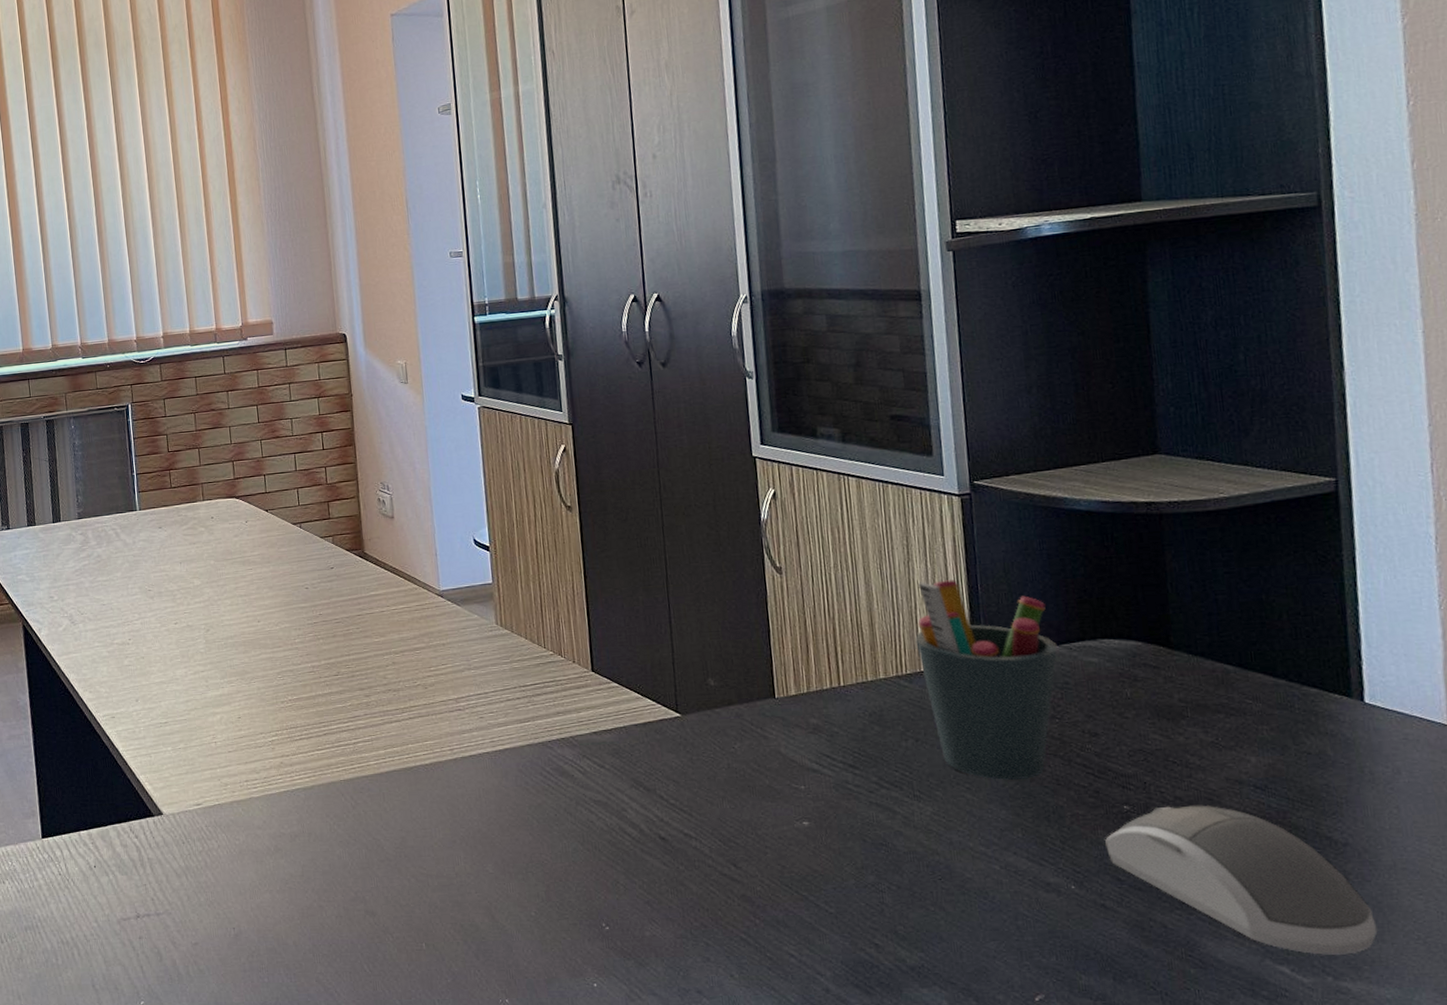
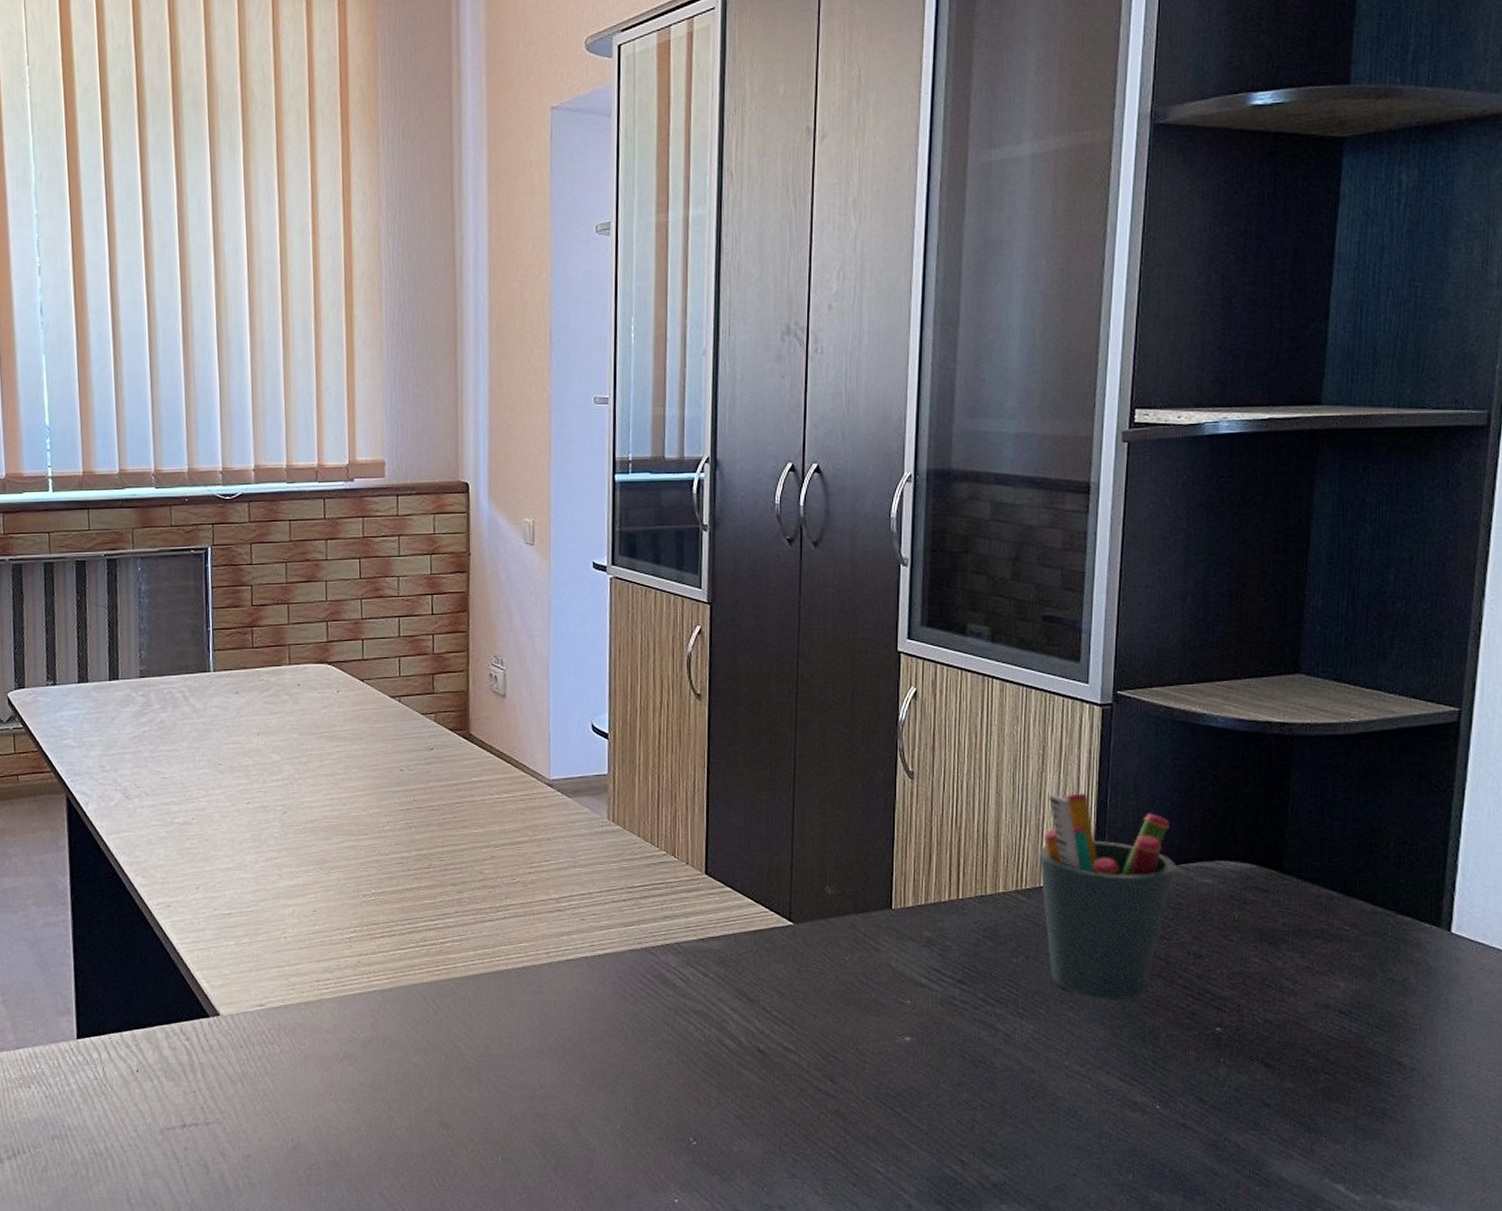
computer mouse: present [1105,805,1378,955] -> none [1194,1028,1428,1174]

